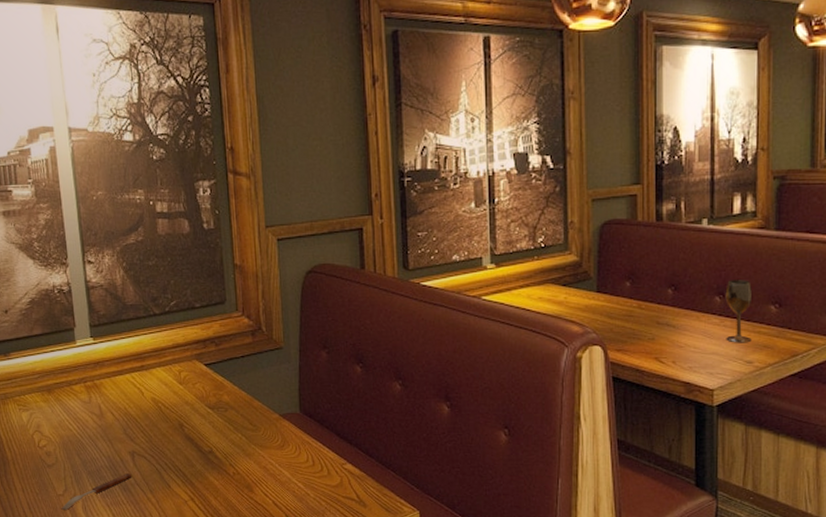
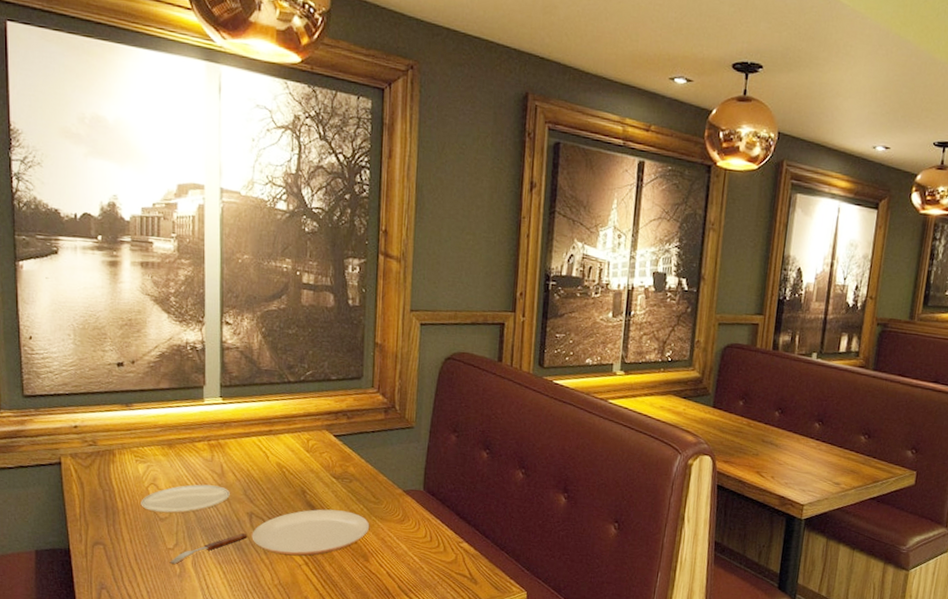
plate: none [28,427,111,460] -> present [141,484,230,514]
plate: none [136,441,251,492] -> present [251,509,370,556]
wine glass: present [725,280,753,343] -> none [820,409,848,467]

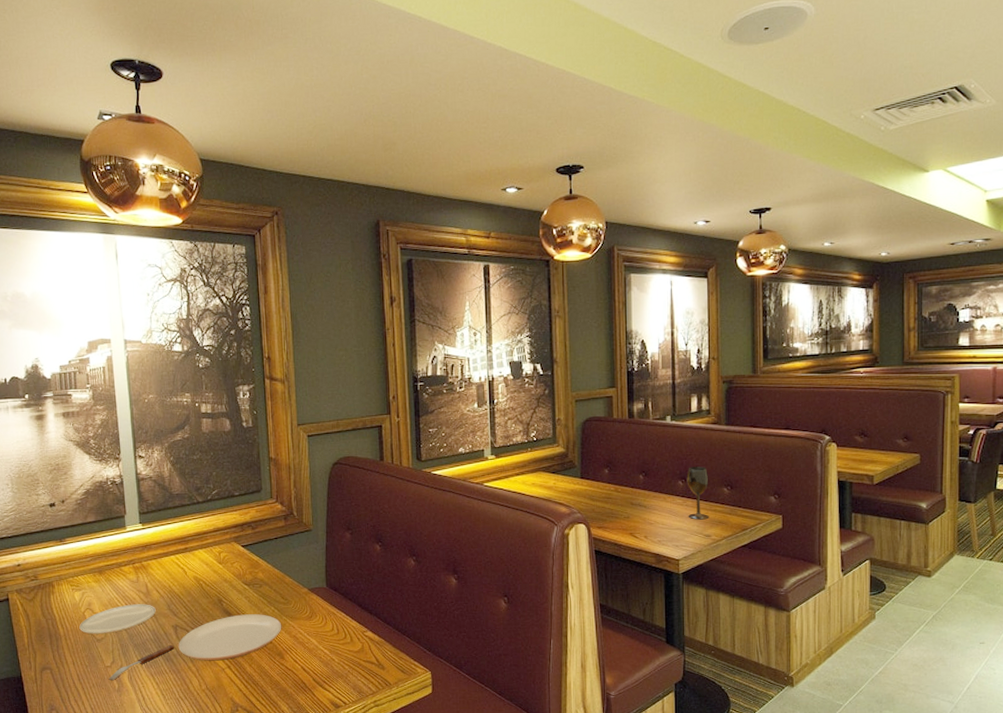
wine glass: none [820,409,848,467] -> present [686,466,709,520]

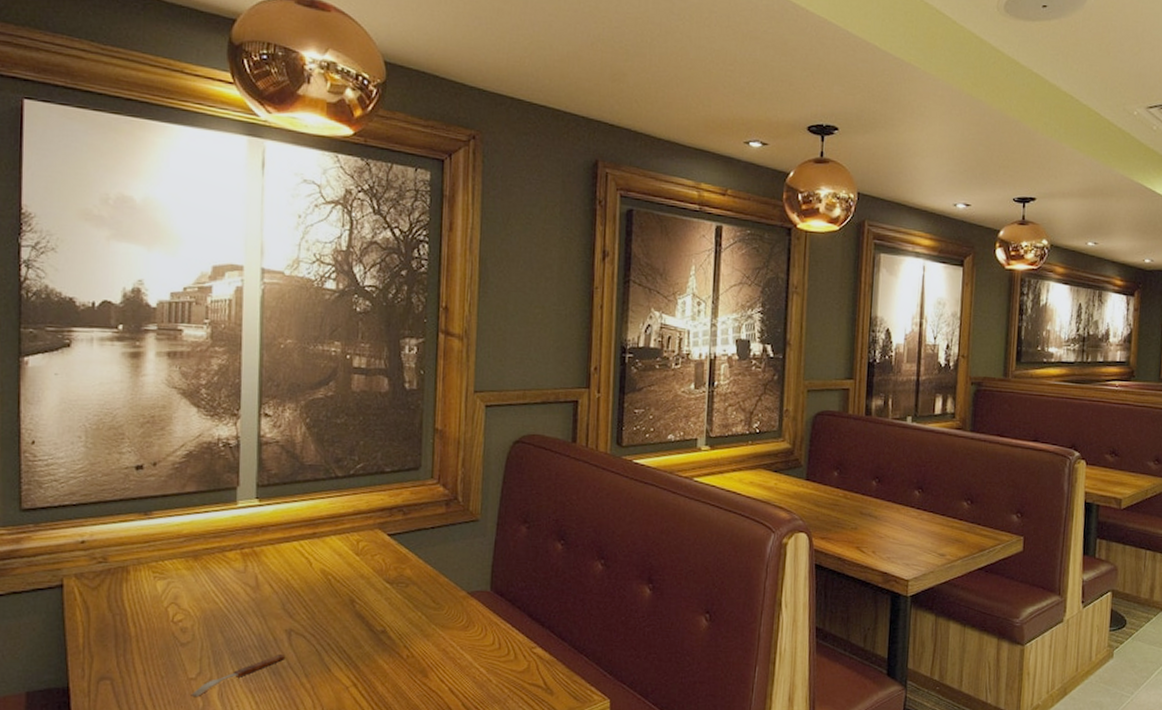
plate: present [79,604,156,634] -> none [158,600,265,637]
plate: present [178,614,282,661] -> none [290,619,429,677]
wine glass: present [686,466,709,520] -> none [922,475,949,537]

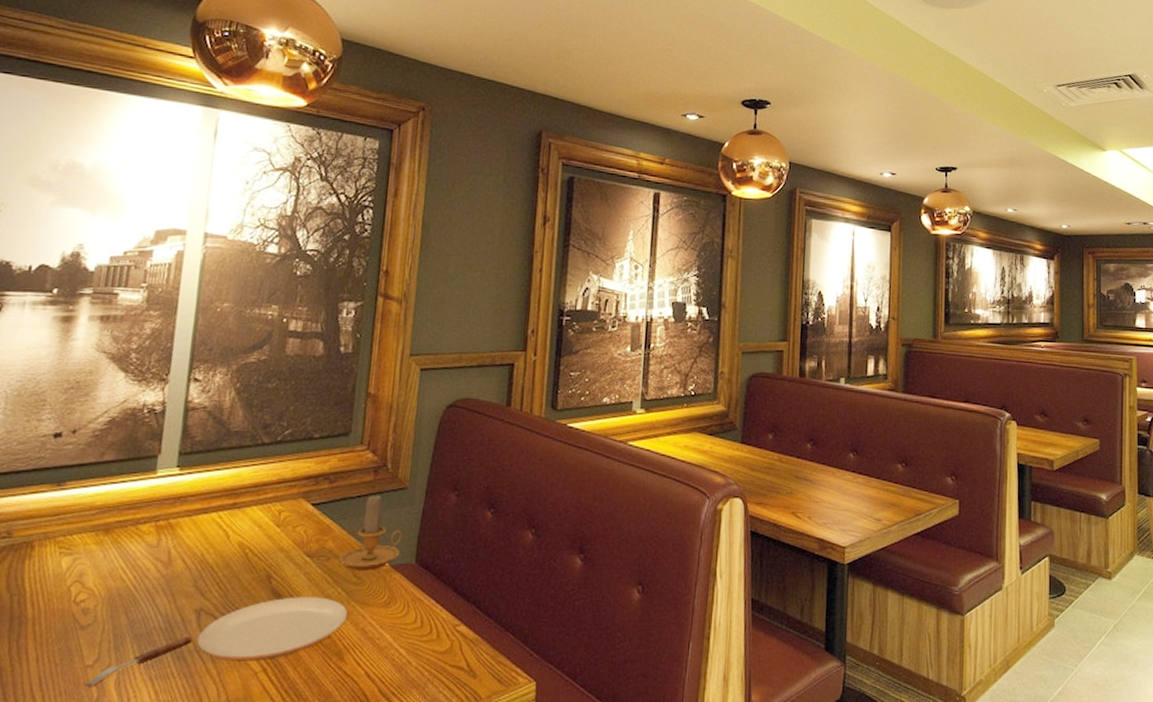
plate: none [290,619,429,677] -> present [197,597,348,661]
candle: none [417,525,476,597] -> present [338,493,402,571]

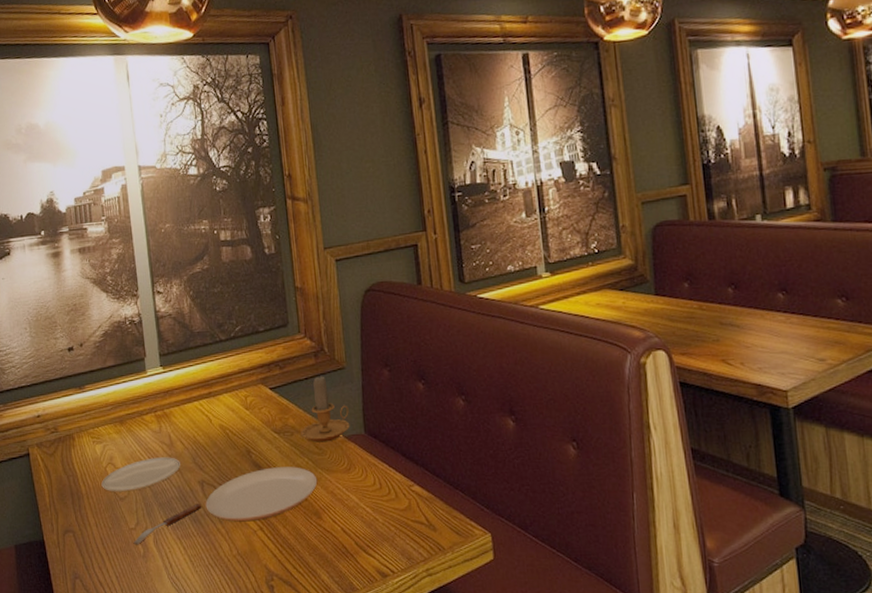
plate: none [57,577,176,619] -> present [101,457,181,492]

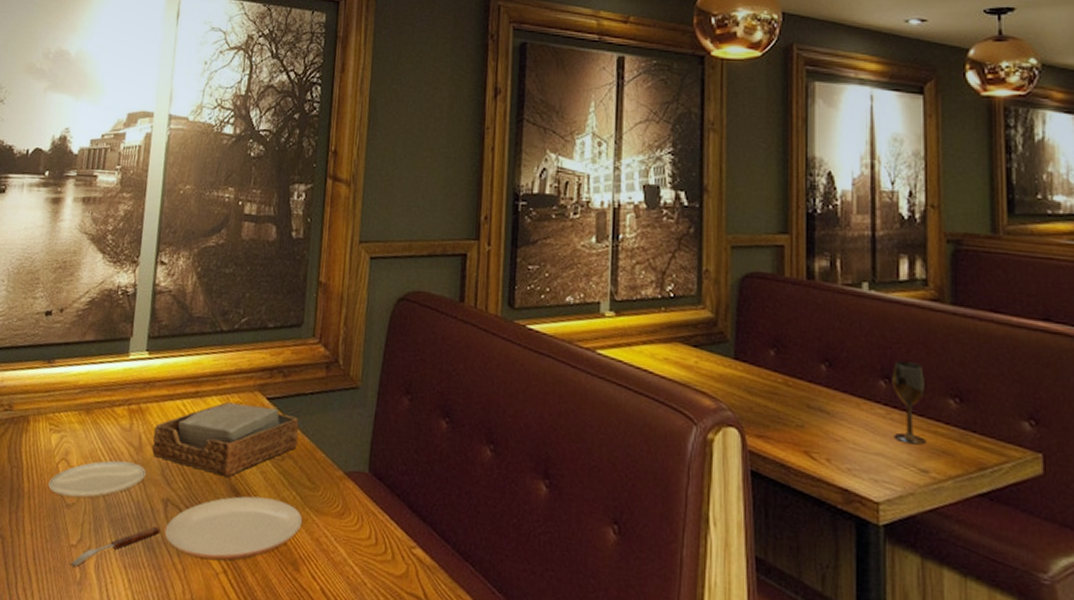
napkin holder: none [180,395,302,456] -> present [152,402,299,477]
candle: present [301,375,350,443] -> none [293,391,355,476]
wine glass: none [787,274,821,341] -> present [892,361,926,445]

